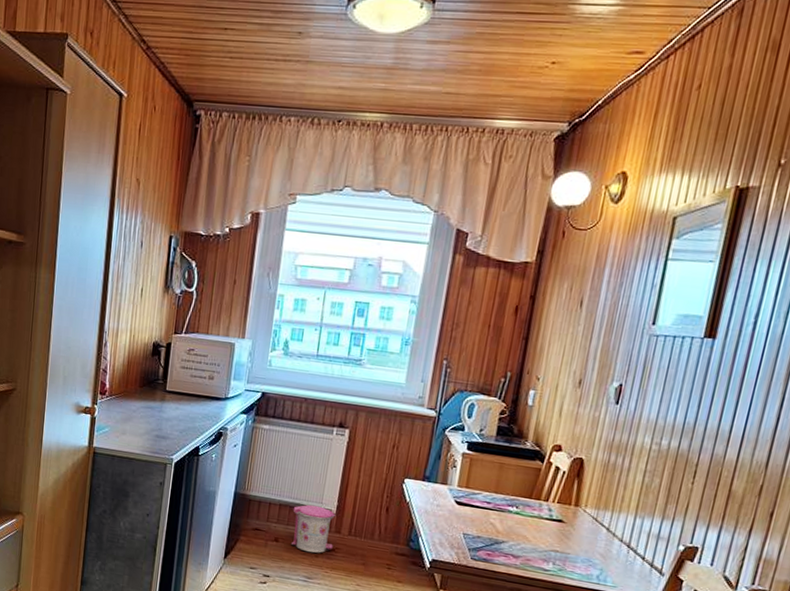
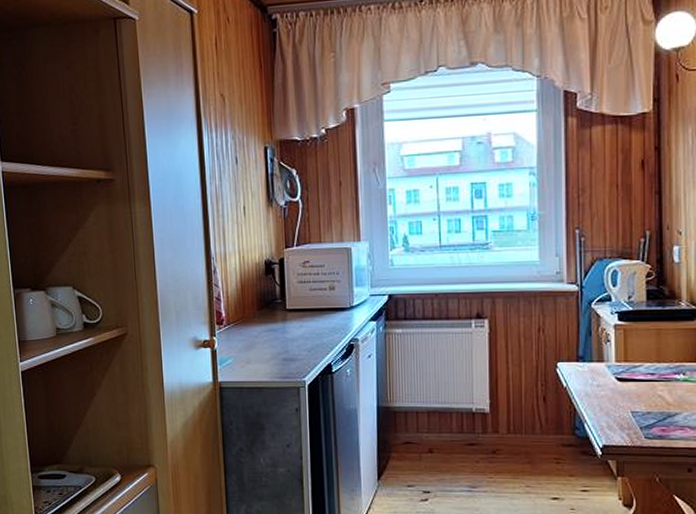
trash can: present [290,504,335,554] -> none [443,407,493,459]

